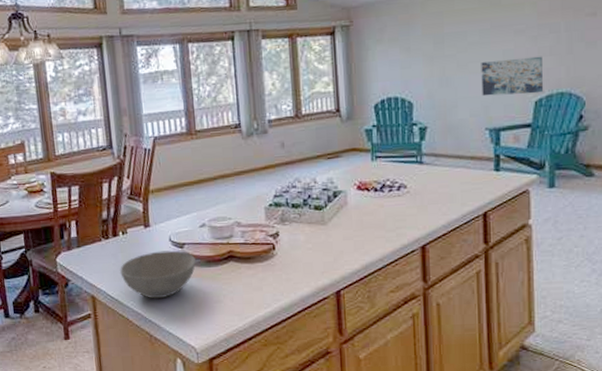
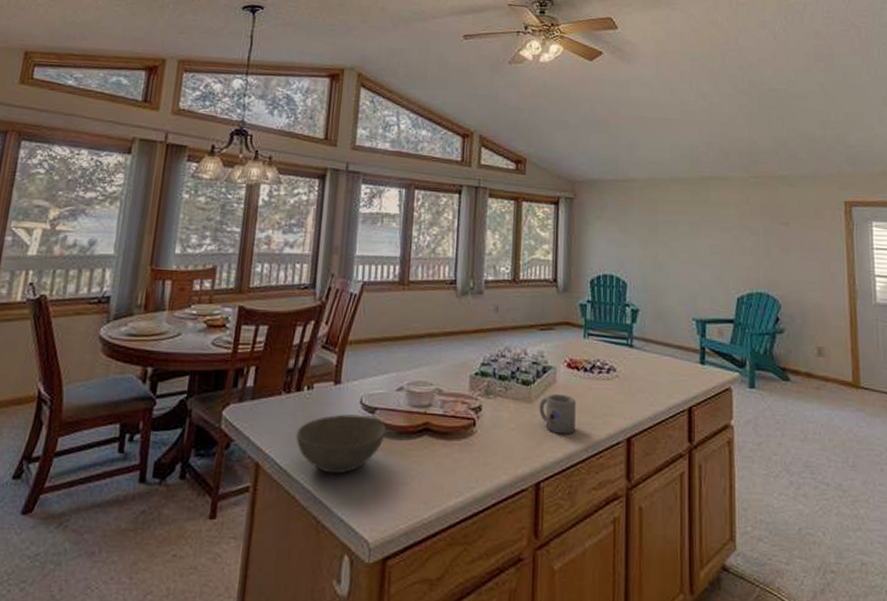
mug: none [333,214,370,249] -> present [539,394,576,434]
wall art: present [481,56,544,96] -> none [690,253,745,291]

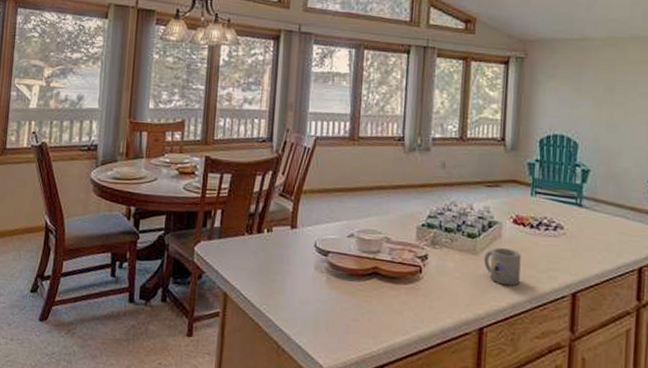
bowl: present [296,414,387,474] -> none [258,255,339,307]

